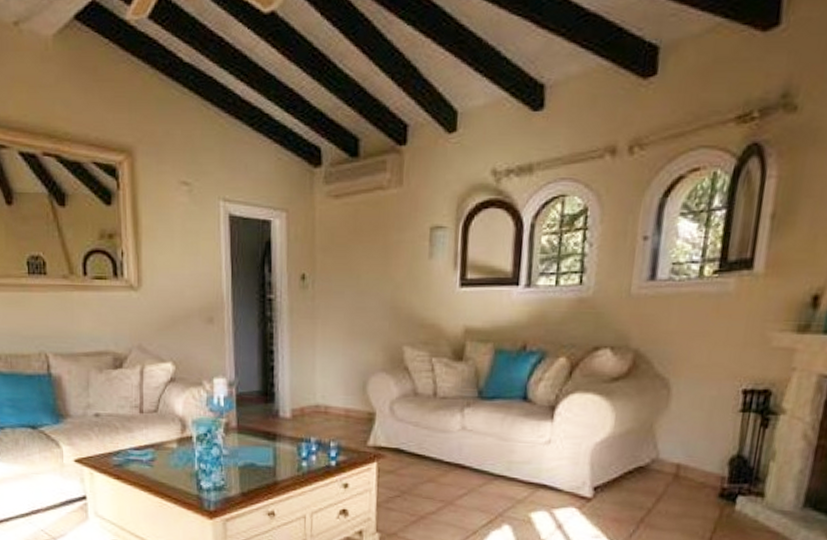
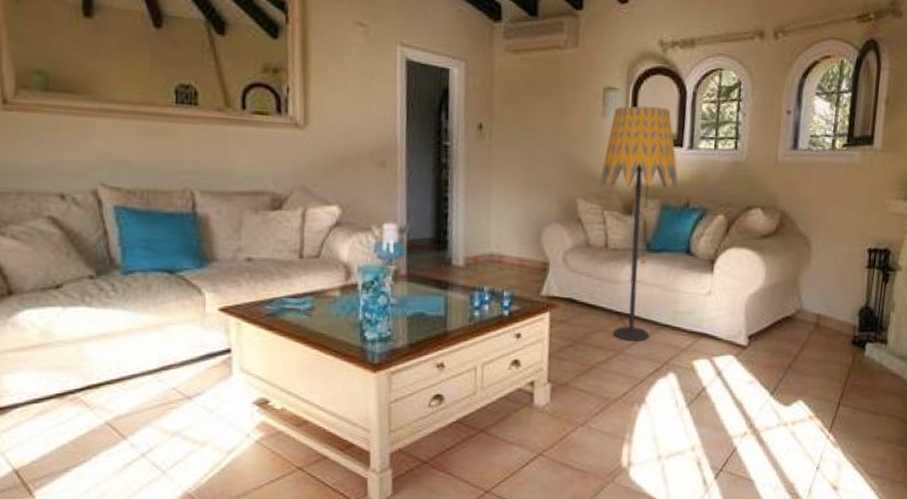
floor lamp: none [426,242,515,492] -> present [598,106,679,342]

